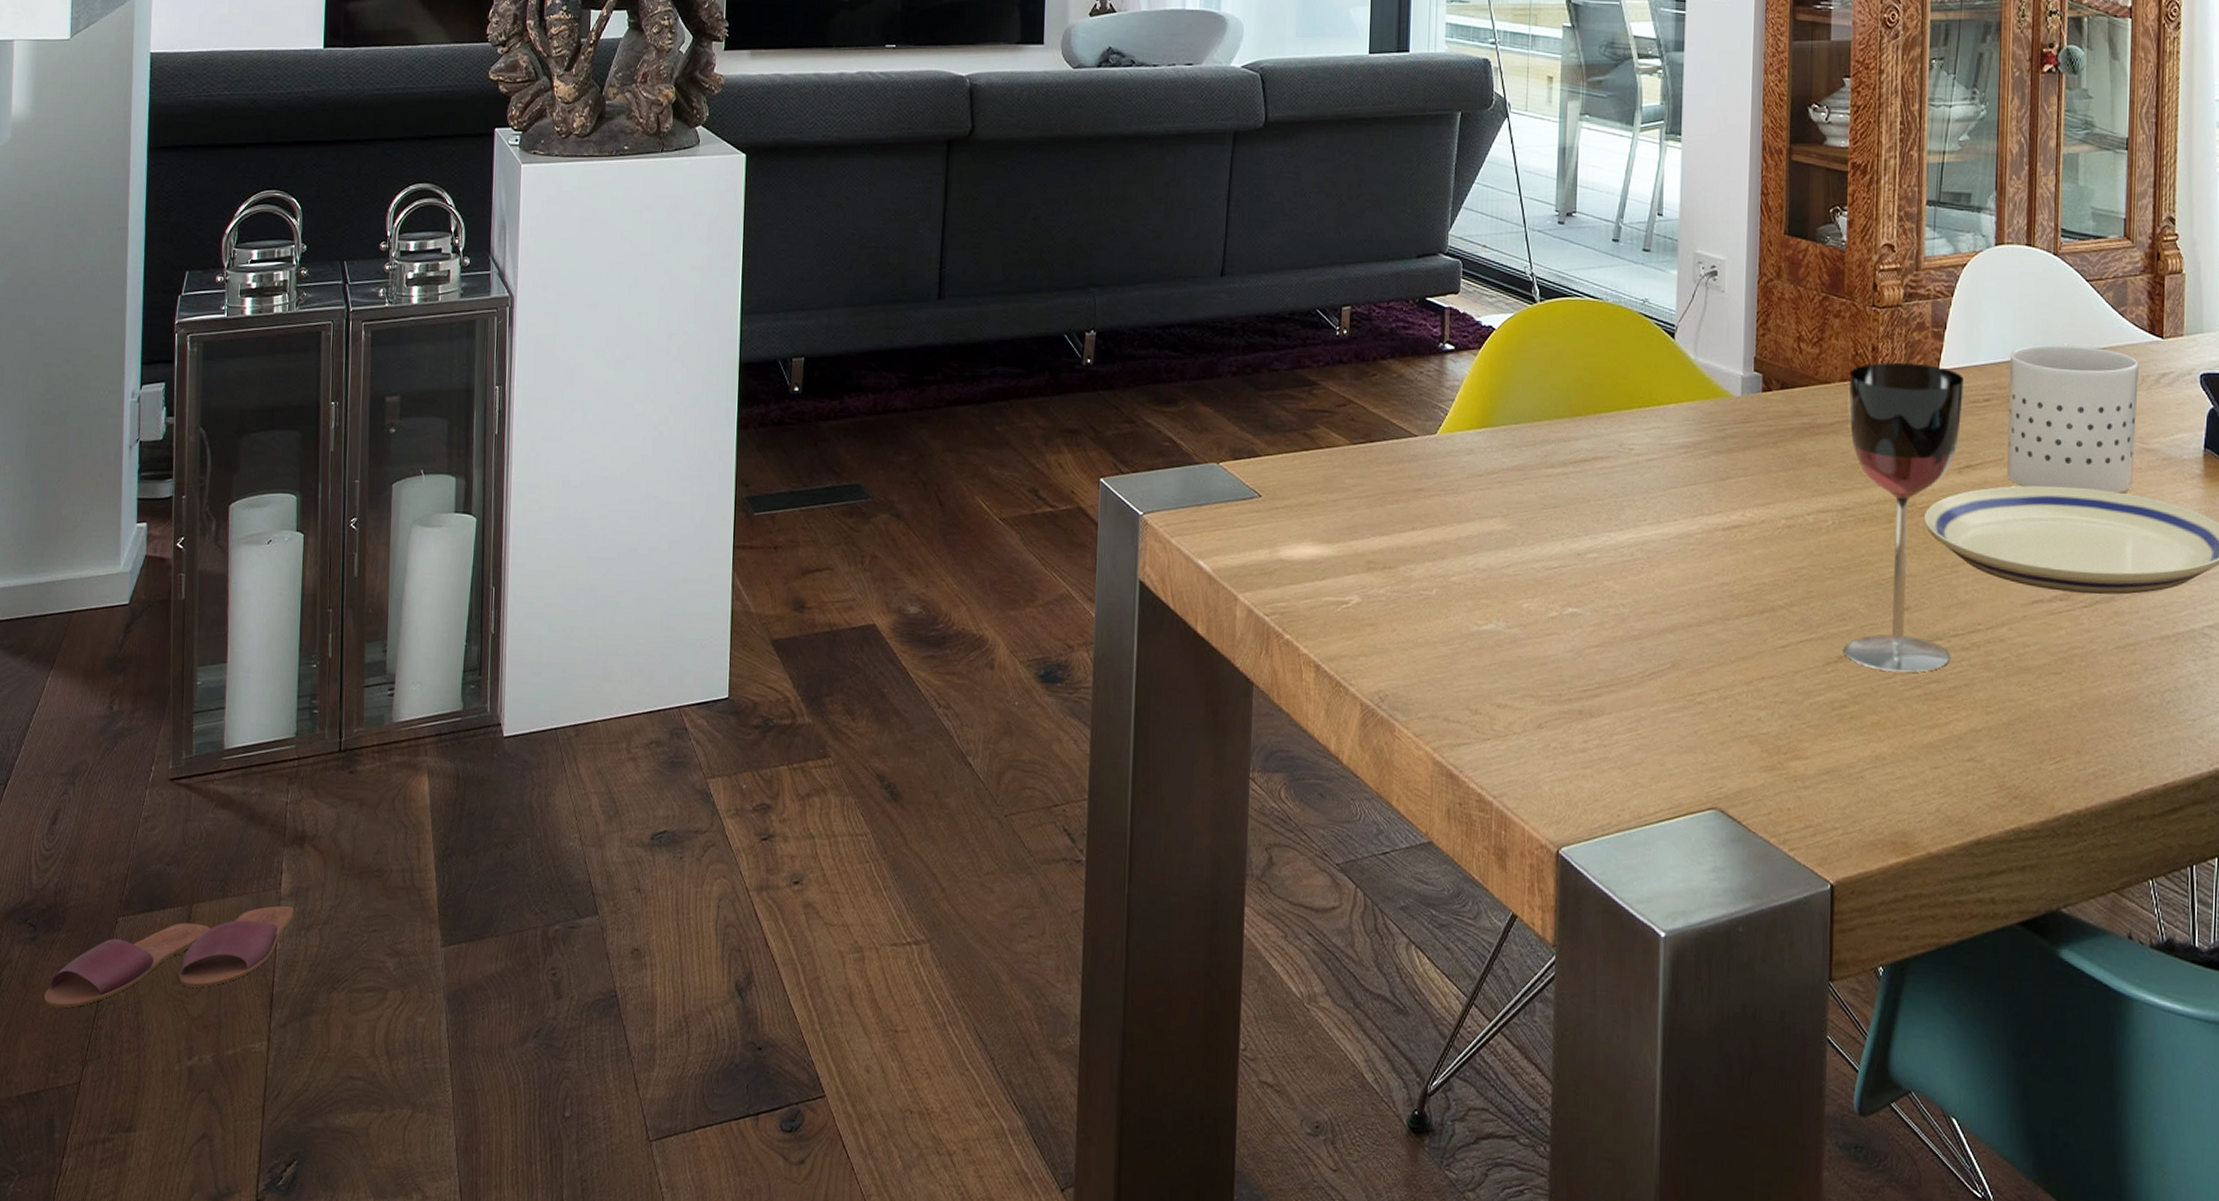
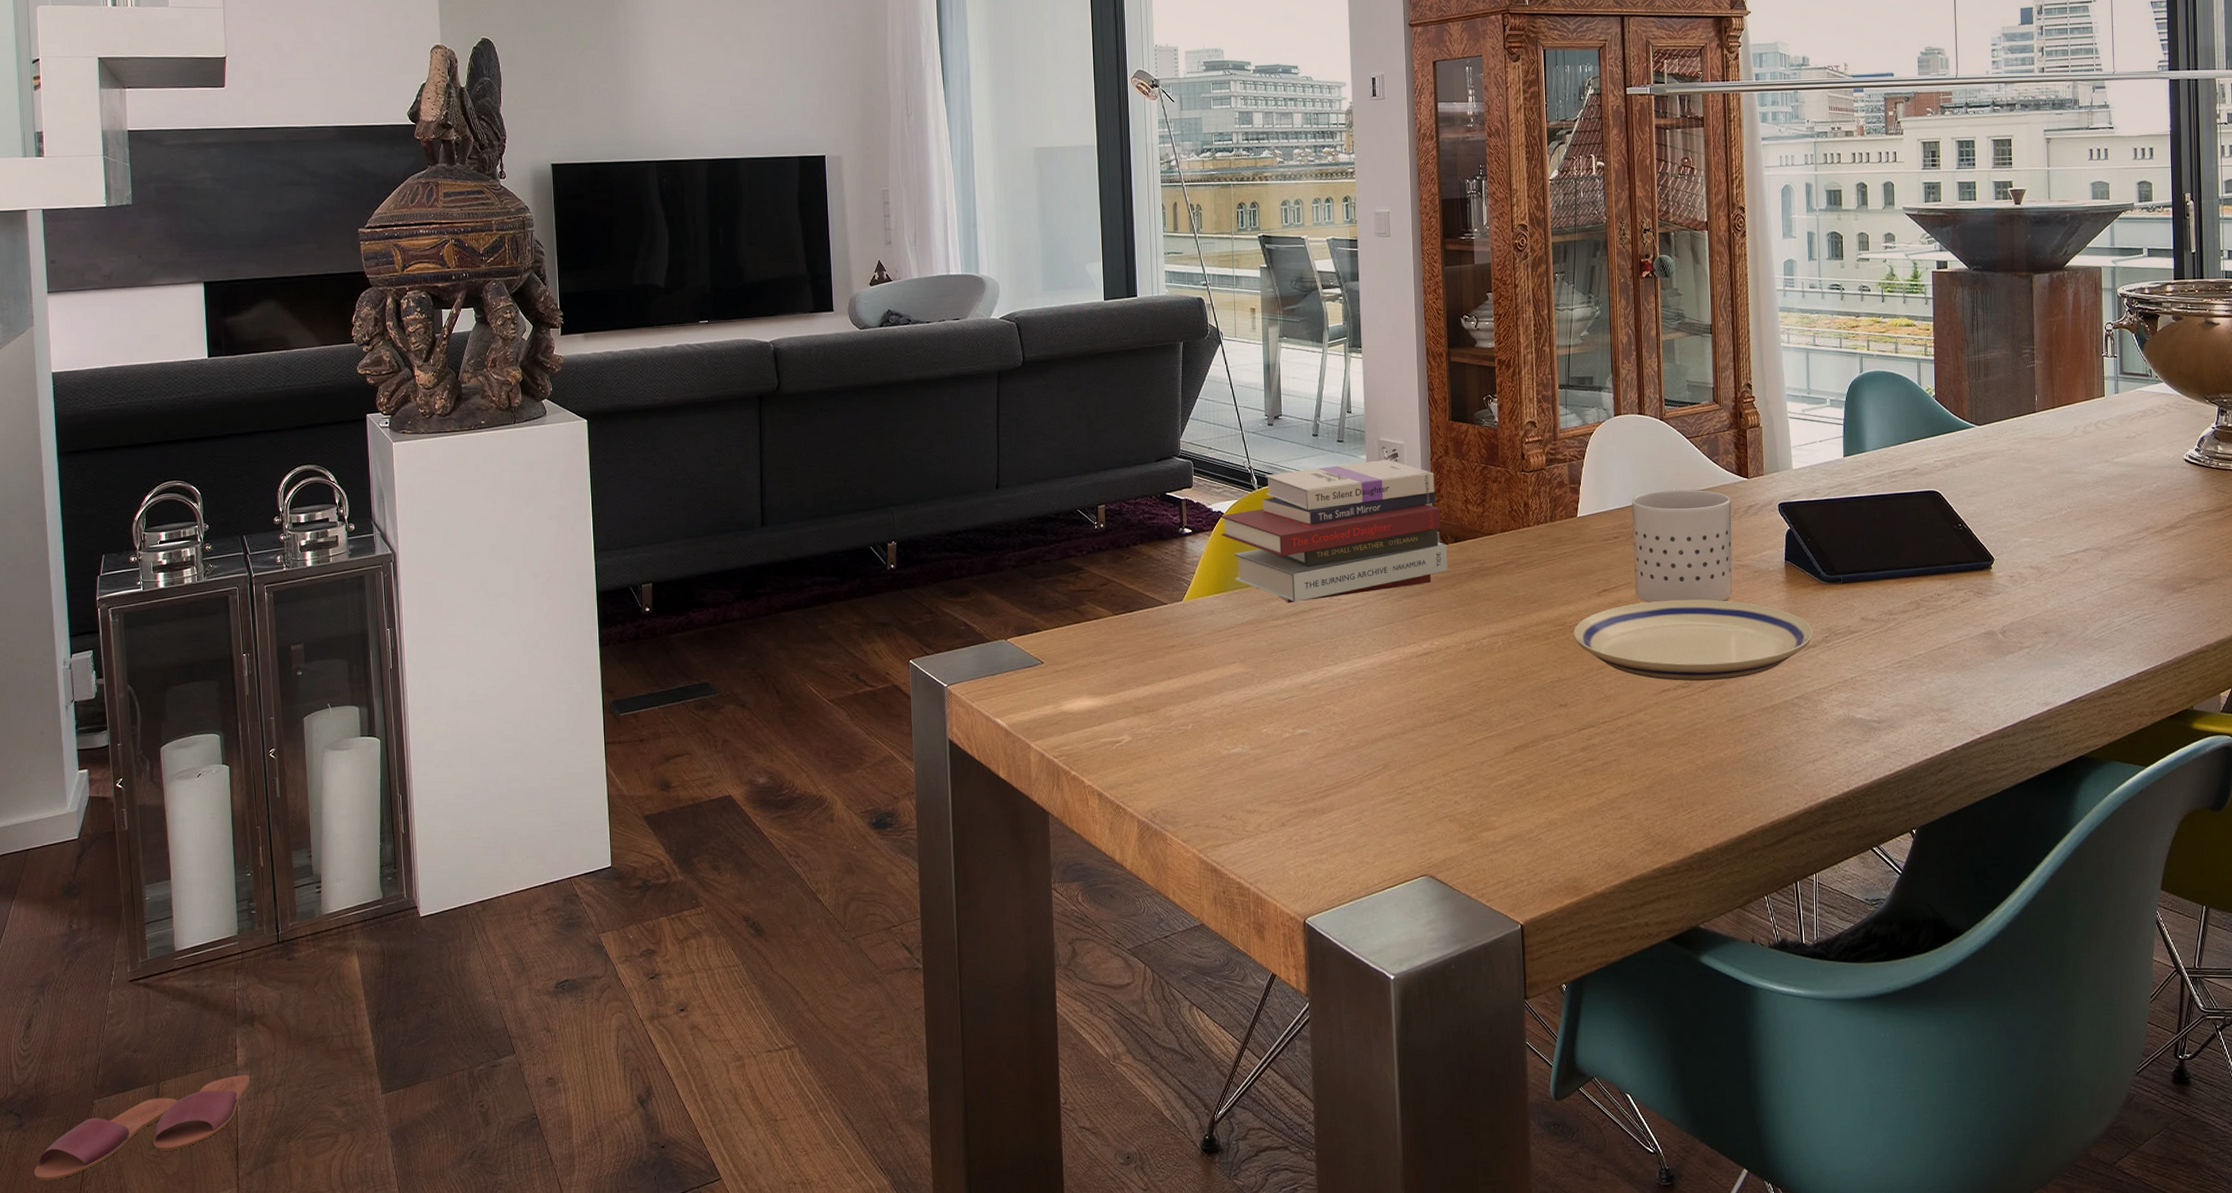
books: none [1490,277,1771,448] -> present [1220,459,1448,603]
wineglass: present [1843,362,1964,673] -> none [1507,513,1602,755]

